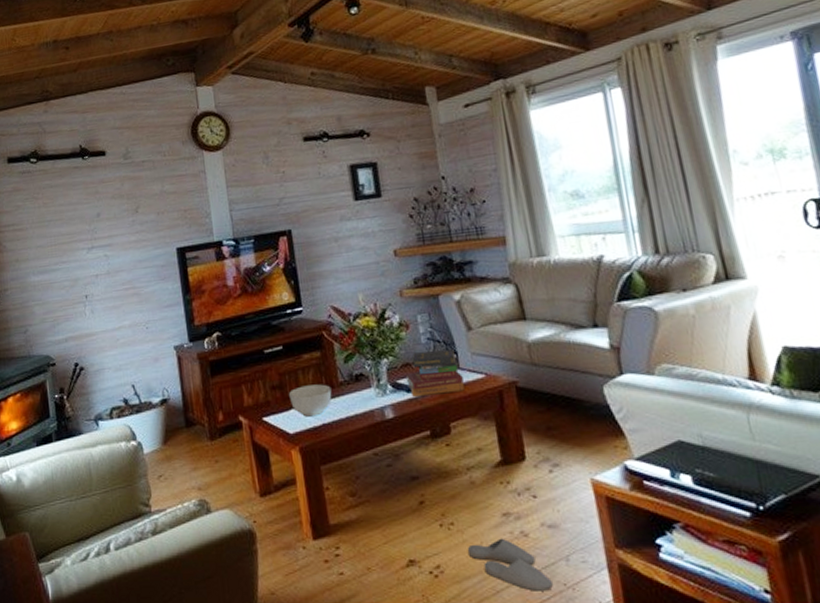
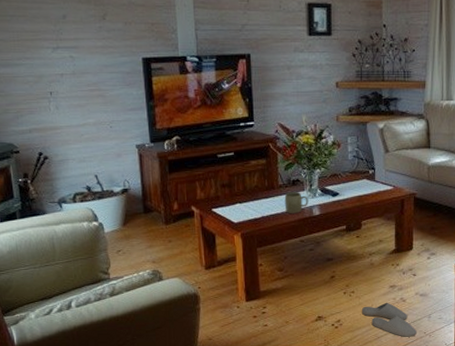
bowl: present [288,384,332,417] -> none [235,185,272,210]
mug: none [347,389,378,418] -> present [284,192,308,213]
books: present [406,349,465,396] -> none [333,166,376,200]

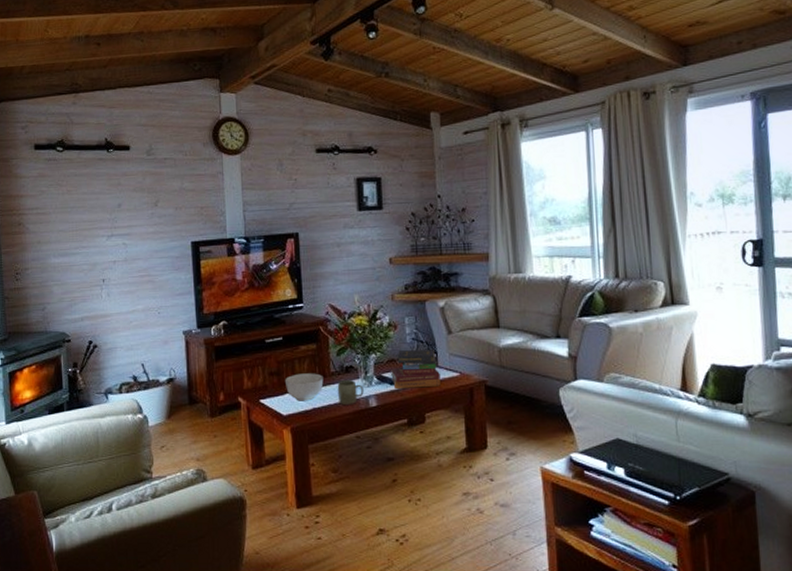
bowl: none [235,185,272,210] -> present [284,373,324,401]
books: none [333,166,376,200] -> present [391,350,441,389]
slippers: present [361,302,417,337] -> none [430,513,500,559]

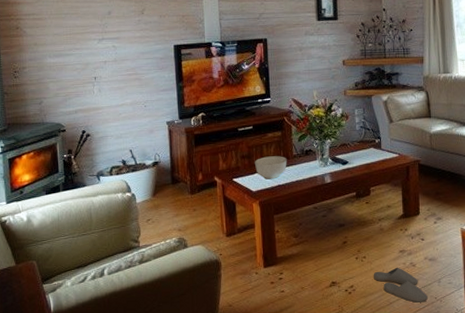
mug: present [337,380,364,404] -> none [298,161,321,182]
books: present [391,350,441,389] -> none [343,136,383,168]
slippers: none [430,513,500,559] -> present [373,267,428,303]

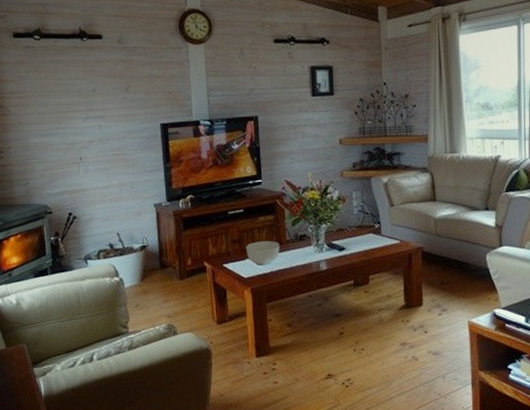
slippers: present [373,267,428,303] -> none [372,360,431,399]

